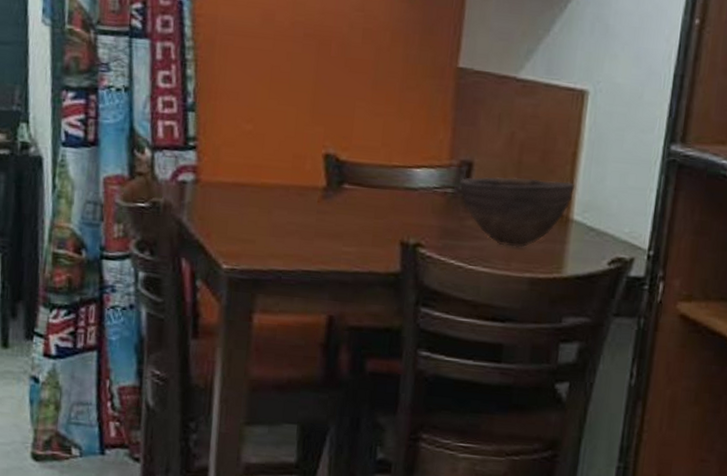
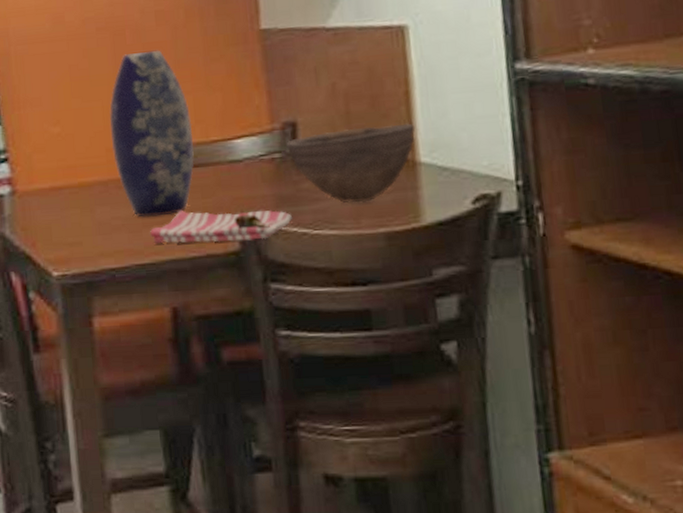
vase: none [299,65,378,229] -> present [109,50,195,217]
dish towel: none [321,226,452,266] -> present [150,210,292,243]

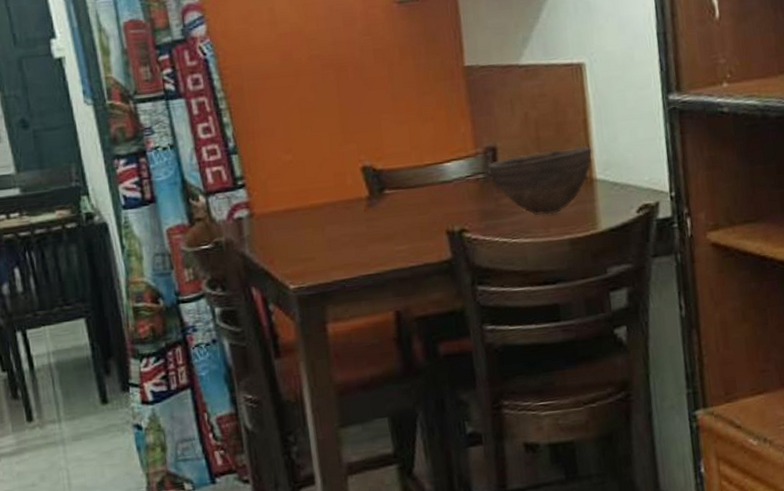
vase: present [109,50,195,217] -> none [336,84,411,234]
dish towel: present [150,210,292,243] -> none [375,223,494,256]

